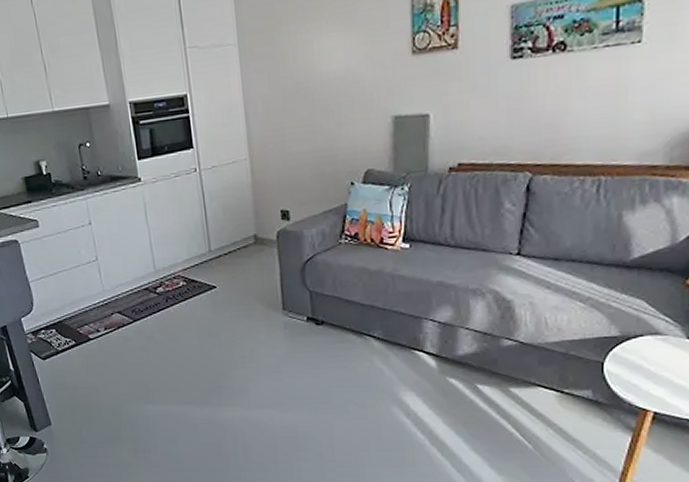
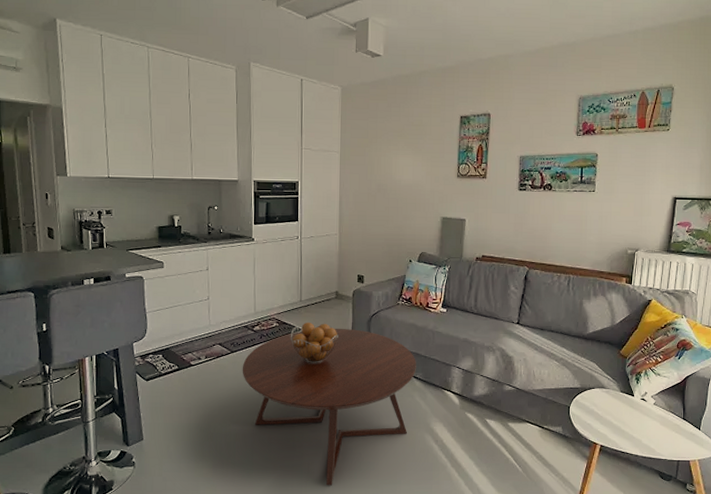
coffee table: none [149,281,373,470] -> present [242,329,416,486]
fruit basket: none [202,276,264,328] -> present [290,322,338,363]

